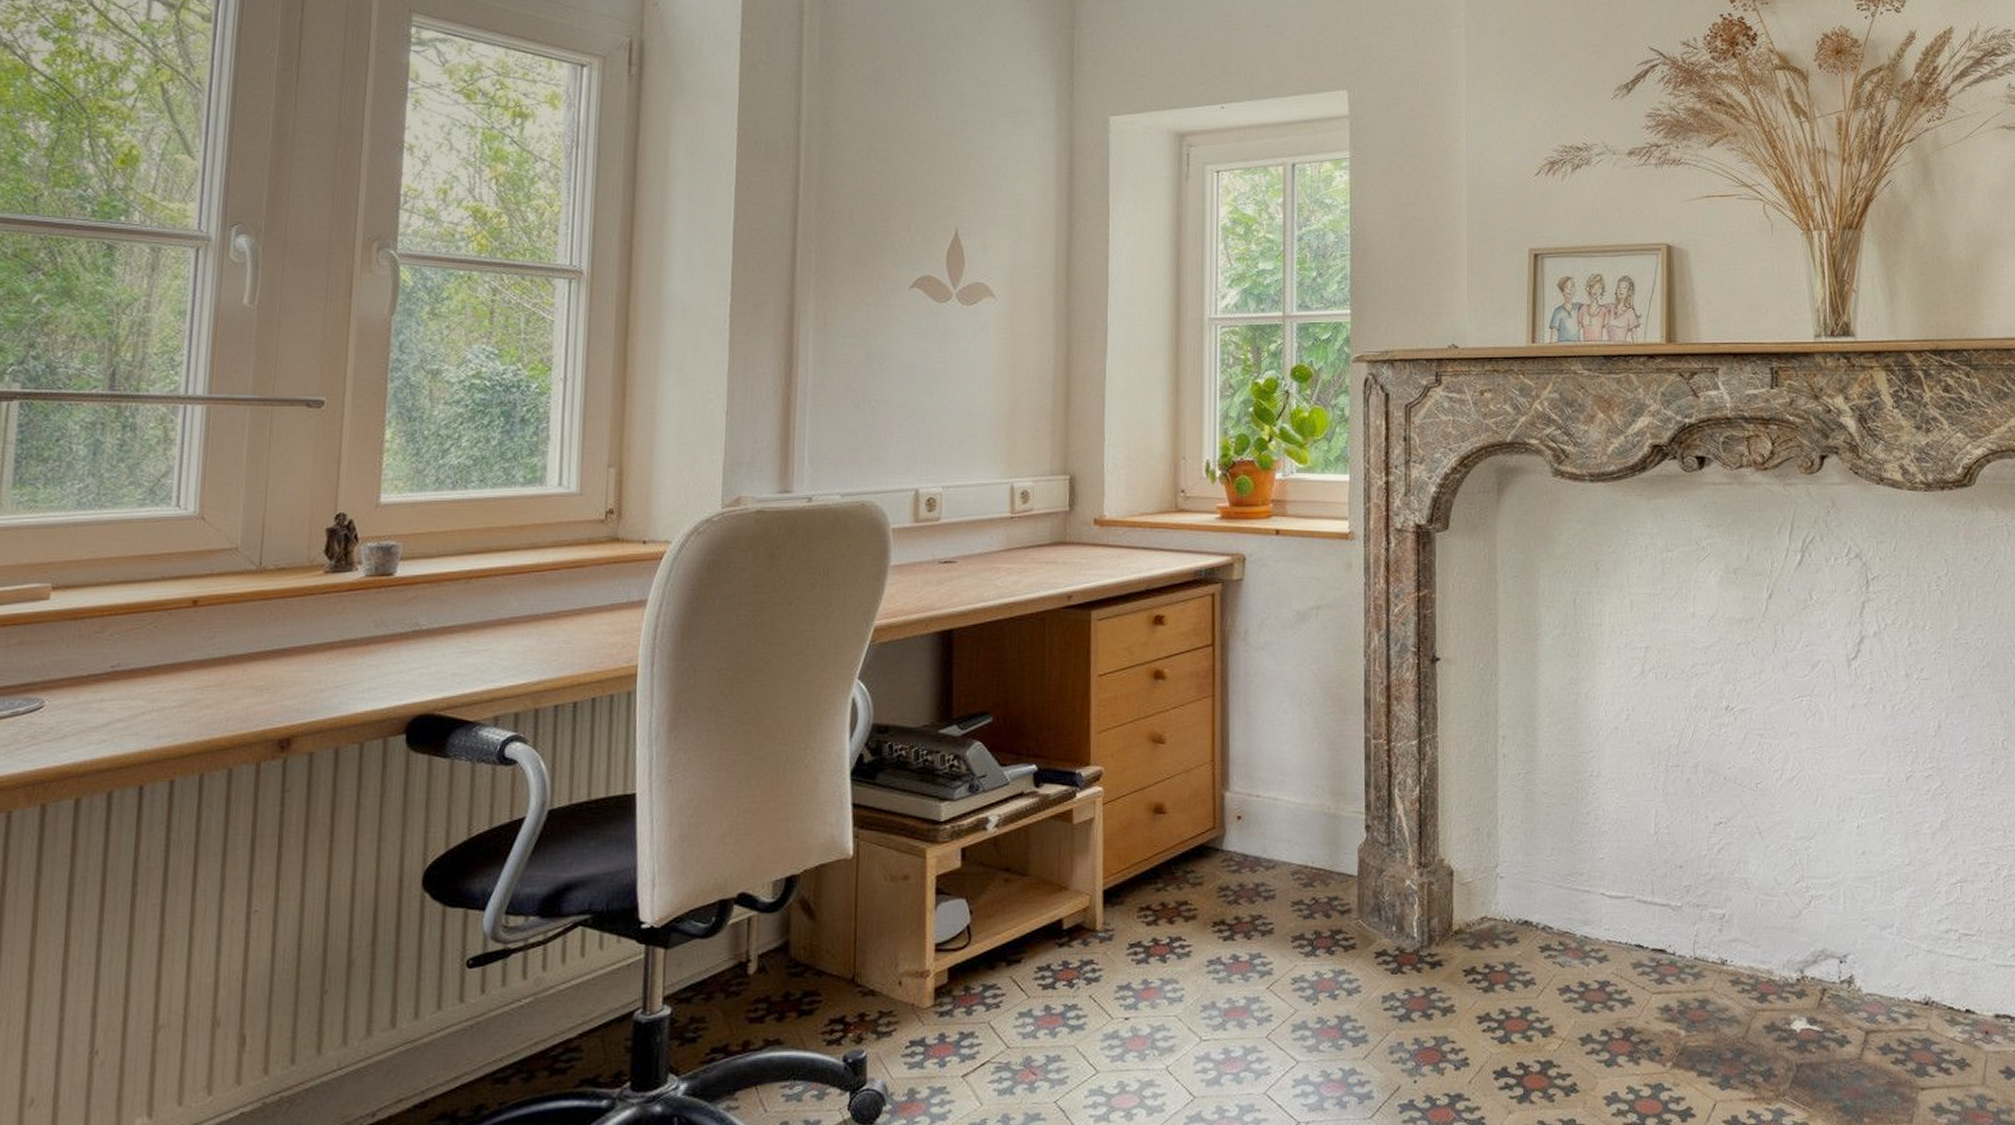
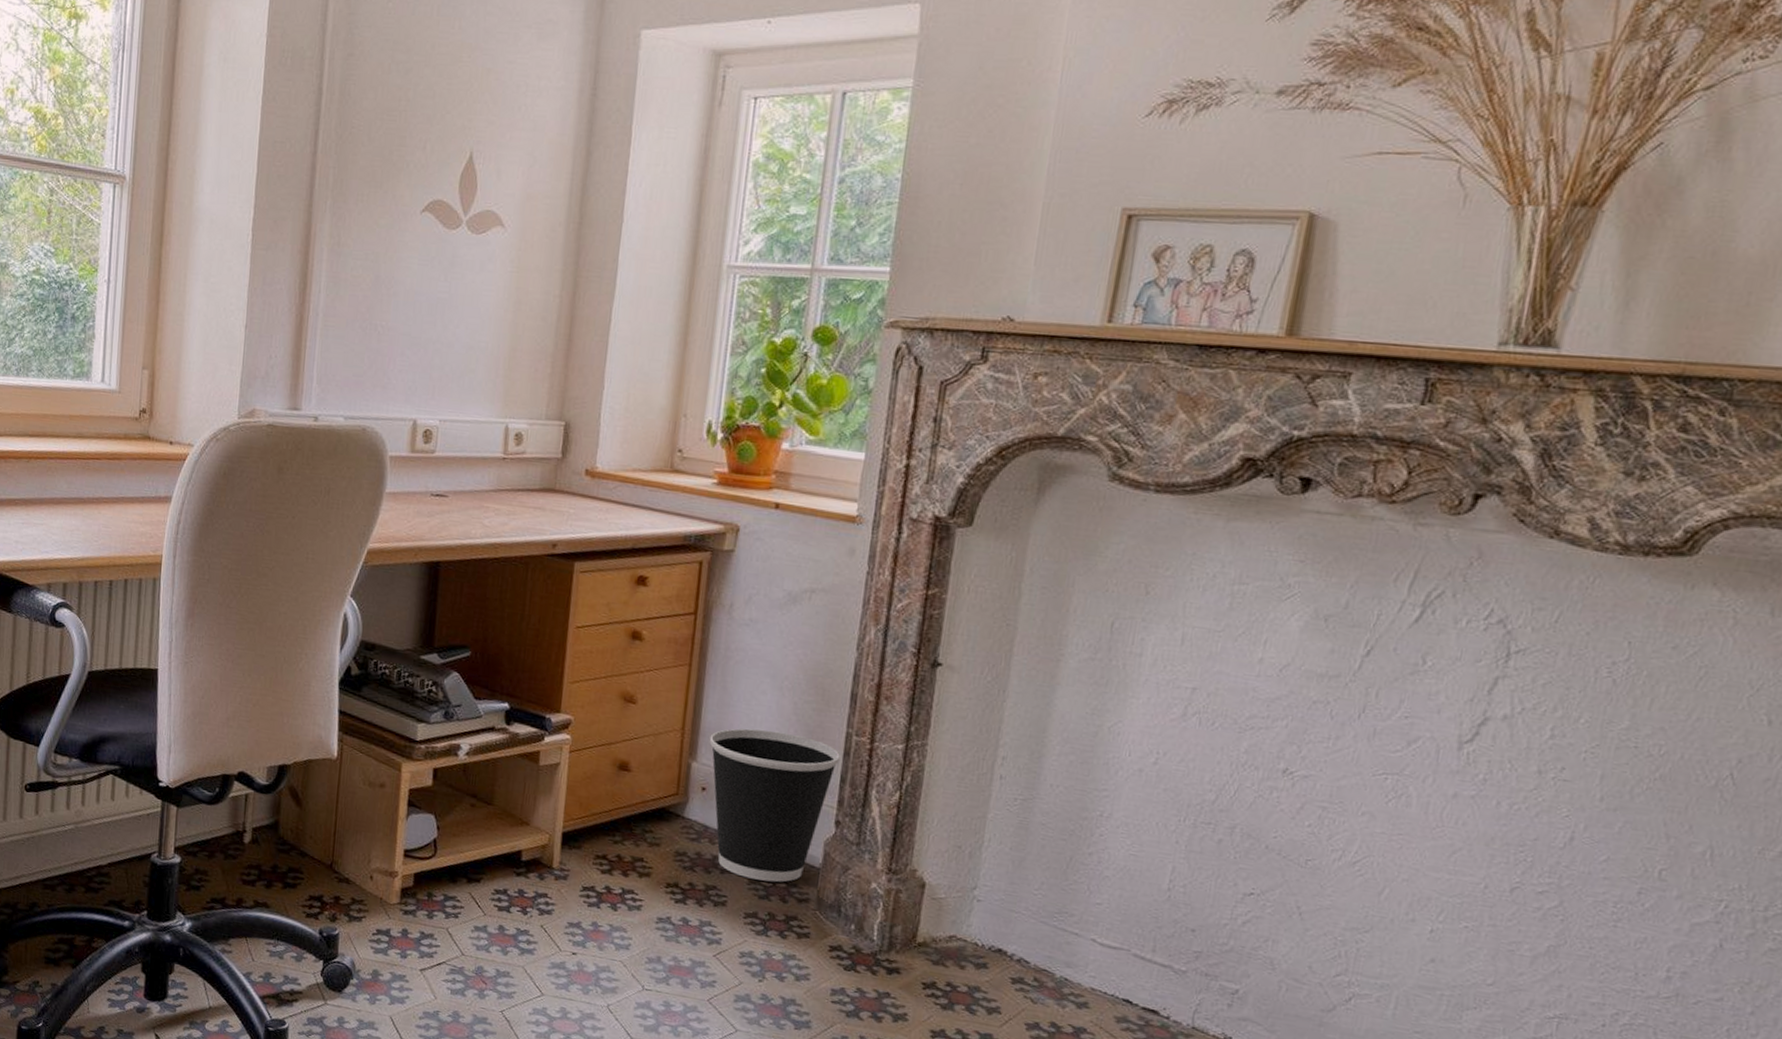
wastebasket: none [1239,747,1362,900] -> present [709,728,840,883]

